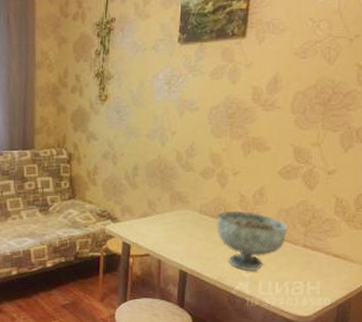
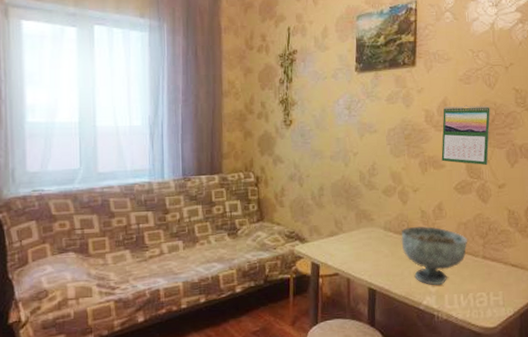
calendar: none [267,82,327,149] -> present [441,105,491,165]

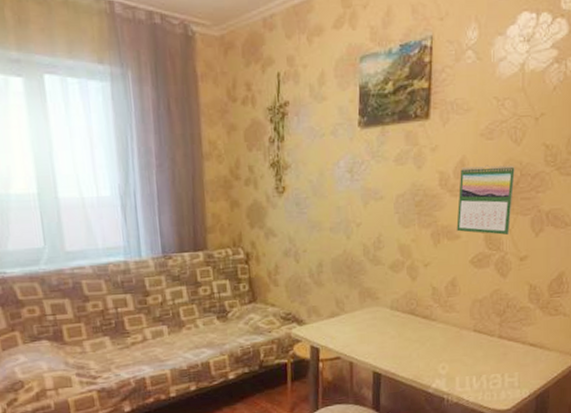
decorative bowl: present [401,226,468,286] -> none [409,304,484,368]

